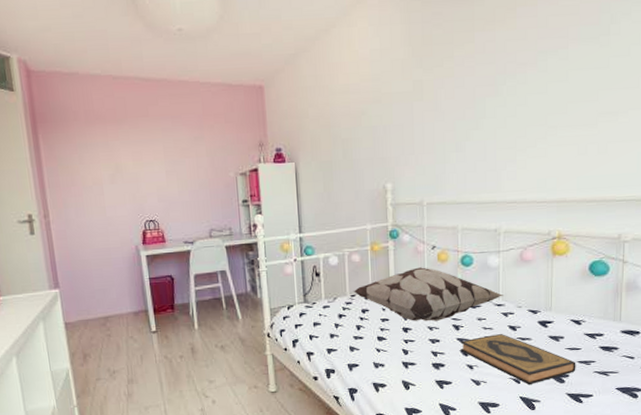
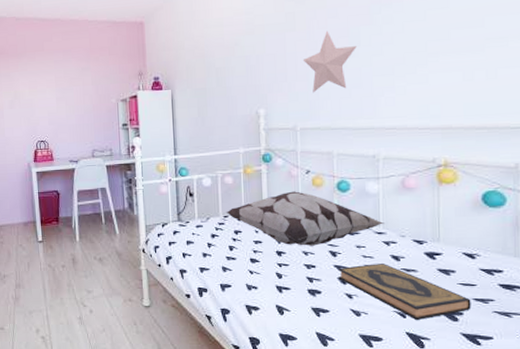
decorative star: none [431,101,482,167] -> present [304,30,357,93]

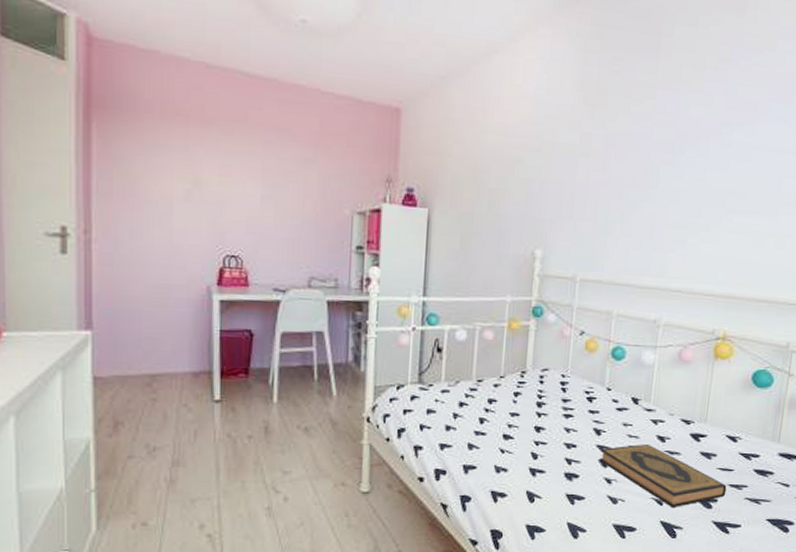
decorative pillow: present [226,191,386,246] -> none [480,355,657,422]
decorative star: present [304,30,357,93] -> none [594,163,654,238]

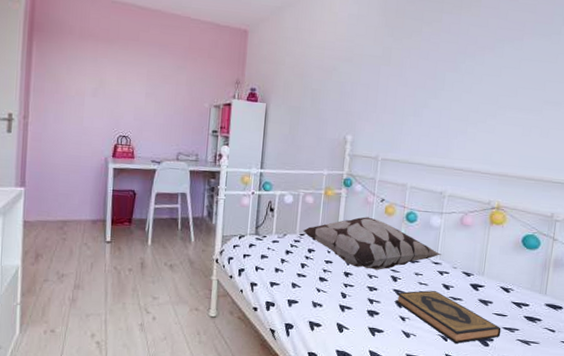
decorative pillow: none [480,355,657,422] -> present [302,217,442,270]

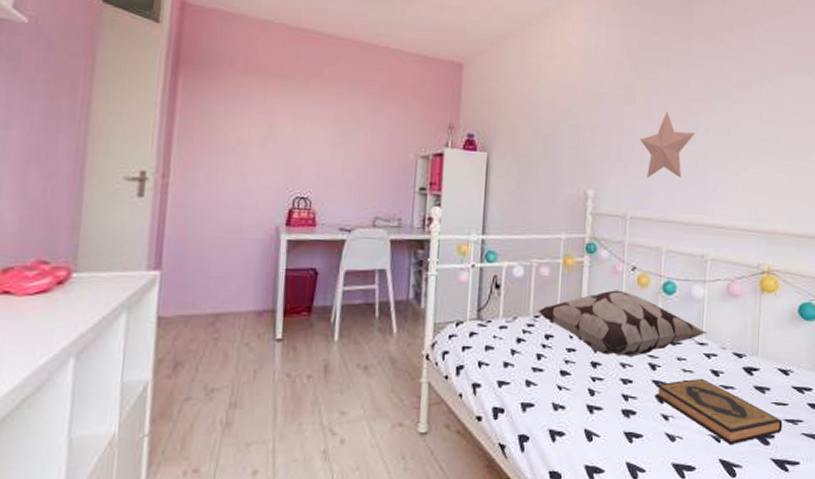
decorative star: none [393,70,441,128] -> present [640,111,695,179]

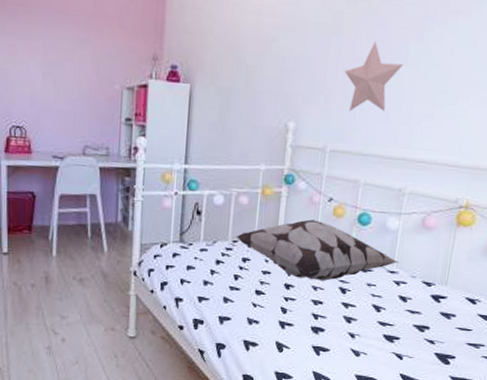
hardback book: present [655,378,783,444] -> none [344,302,465,362]

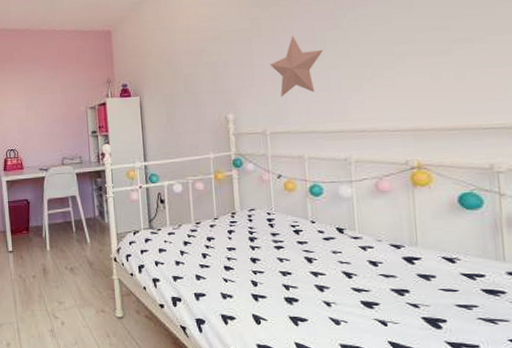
decorative pillow: present [235,219,400,281] -> none [198,196,361,252]

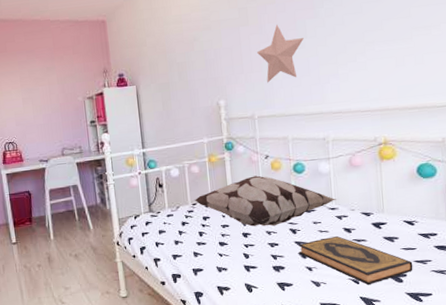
decorative pillow: none [198,196,361,252] -> present [194,175,337,227]
hardback book: none [314,268,455,328] -> present [298,235,413,285]

